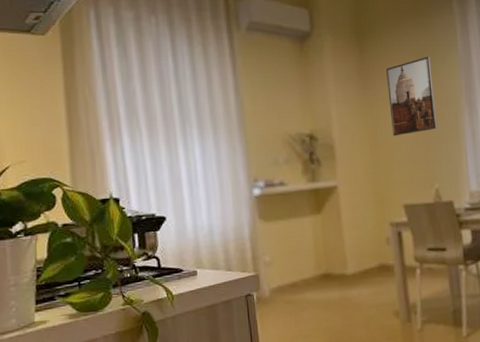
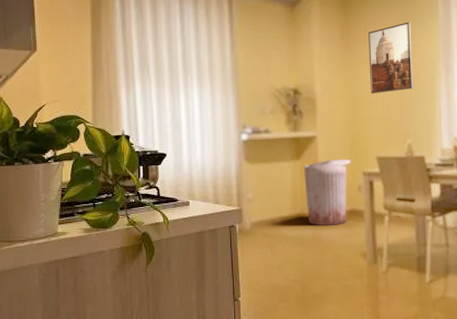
trash can: none [325,209,377,286] -> present [303,159,351,225]

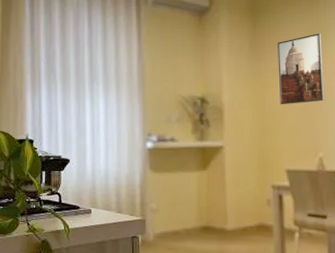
trash can: present [303,159,351,225] -> none [209,170,260,240]

